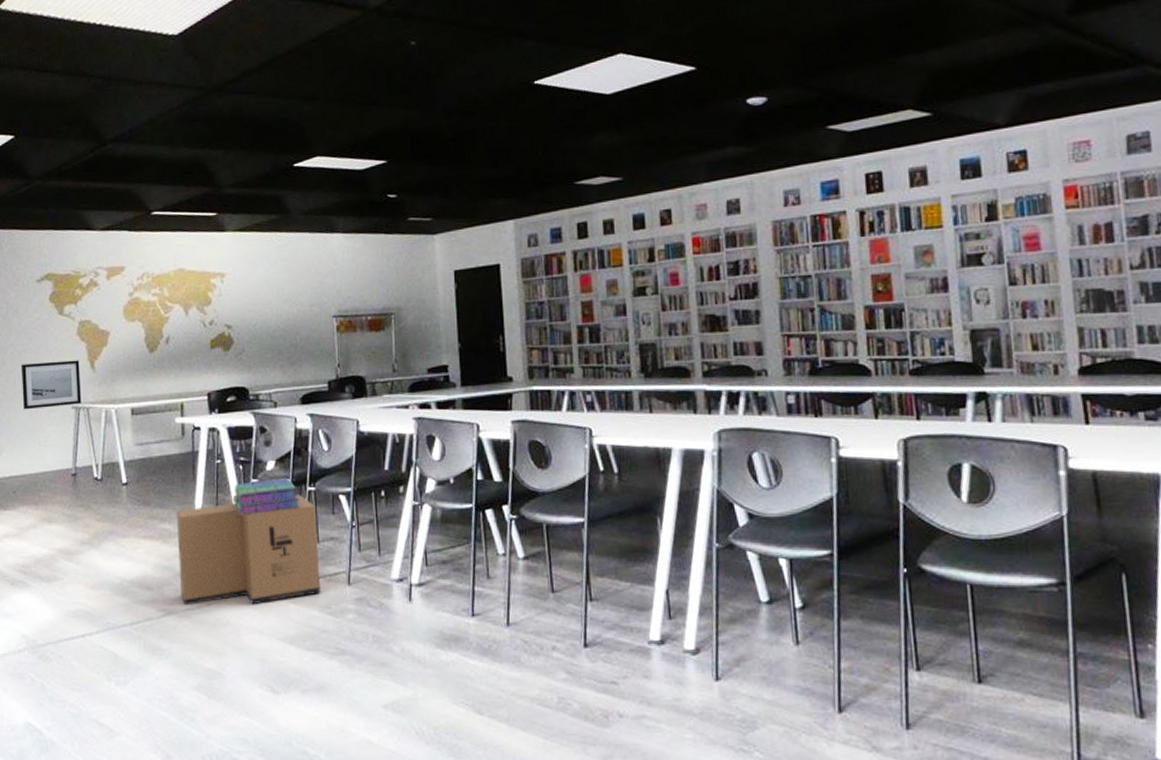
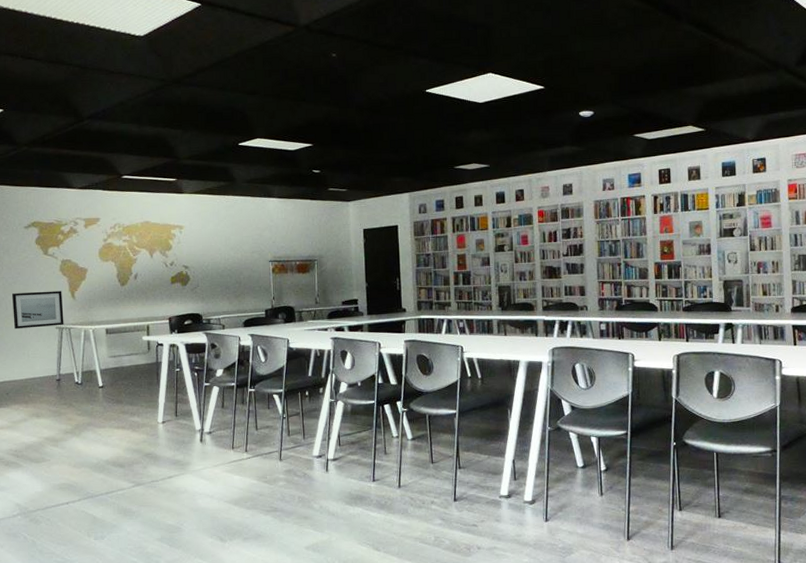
cardboard box: present [176,495,321,605] -> none [143,395,259,478]
stack of books: present [232,478,301,515] -> none [189,382,243,410]

